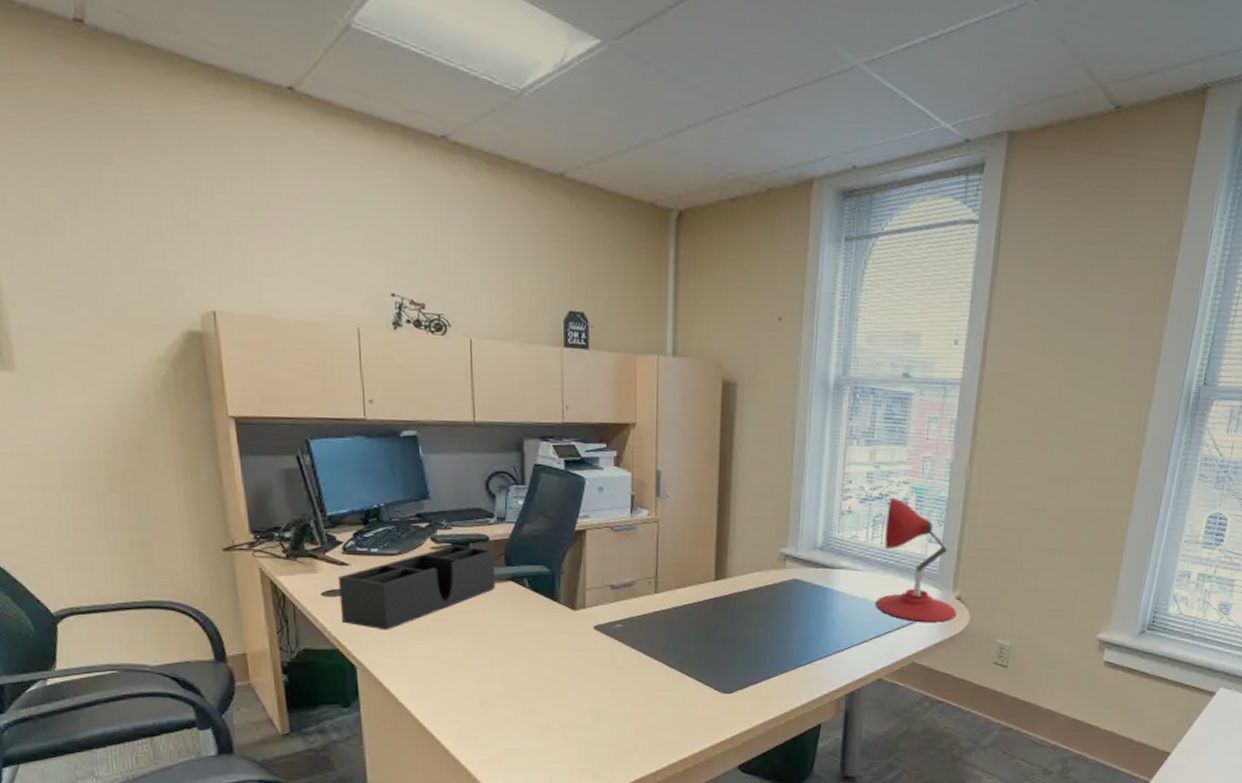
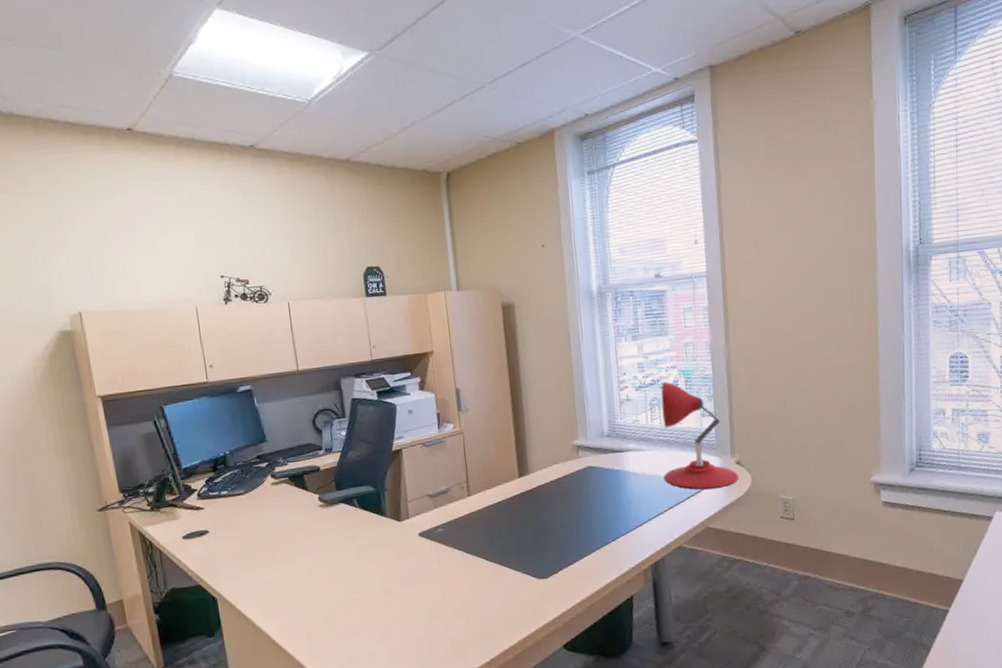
desk organizer: present [338,545,495,630] -> none [196,477,330,563]

